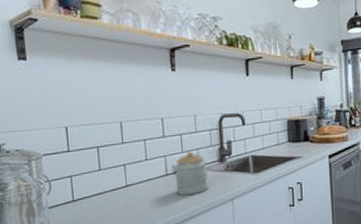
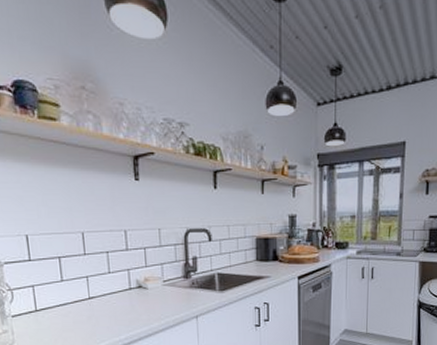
jar: present [174,151,208,196] -> none [138,266,173,311]

